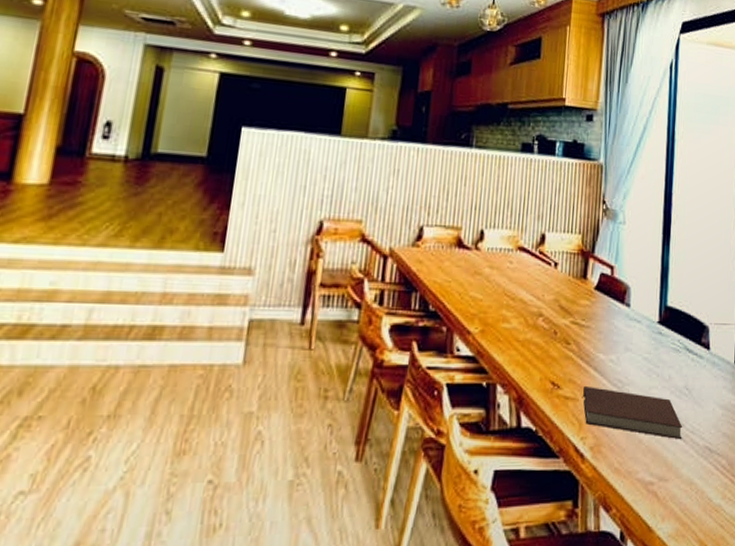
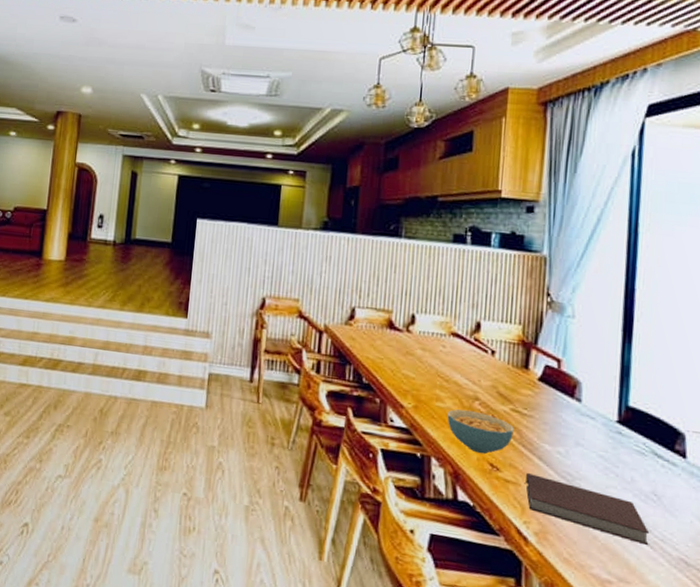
cereal bowl: none [512,328,573,373] -> present [447,409,514,455]

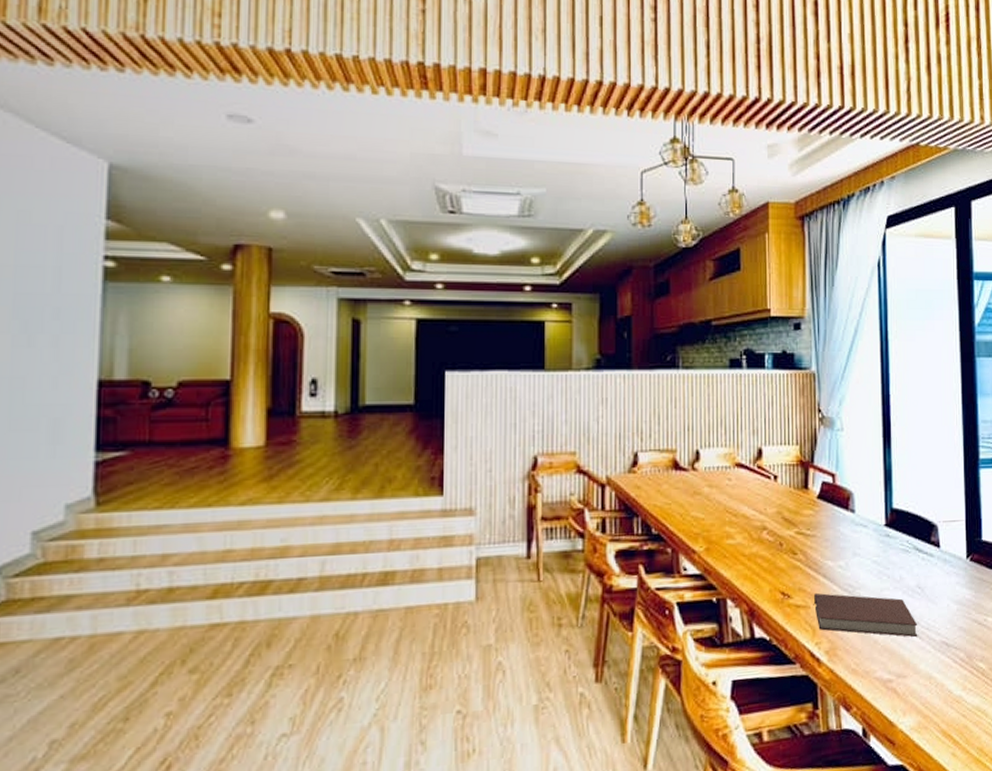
cereal bowl: present [447,409,514,455] -> none [738,541,800,585]

